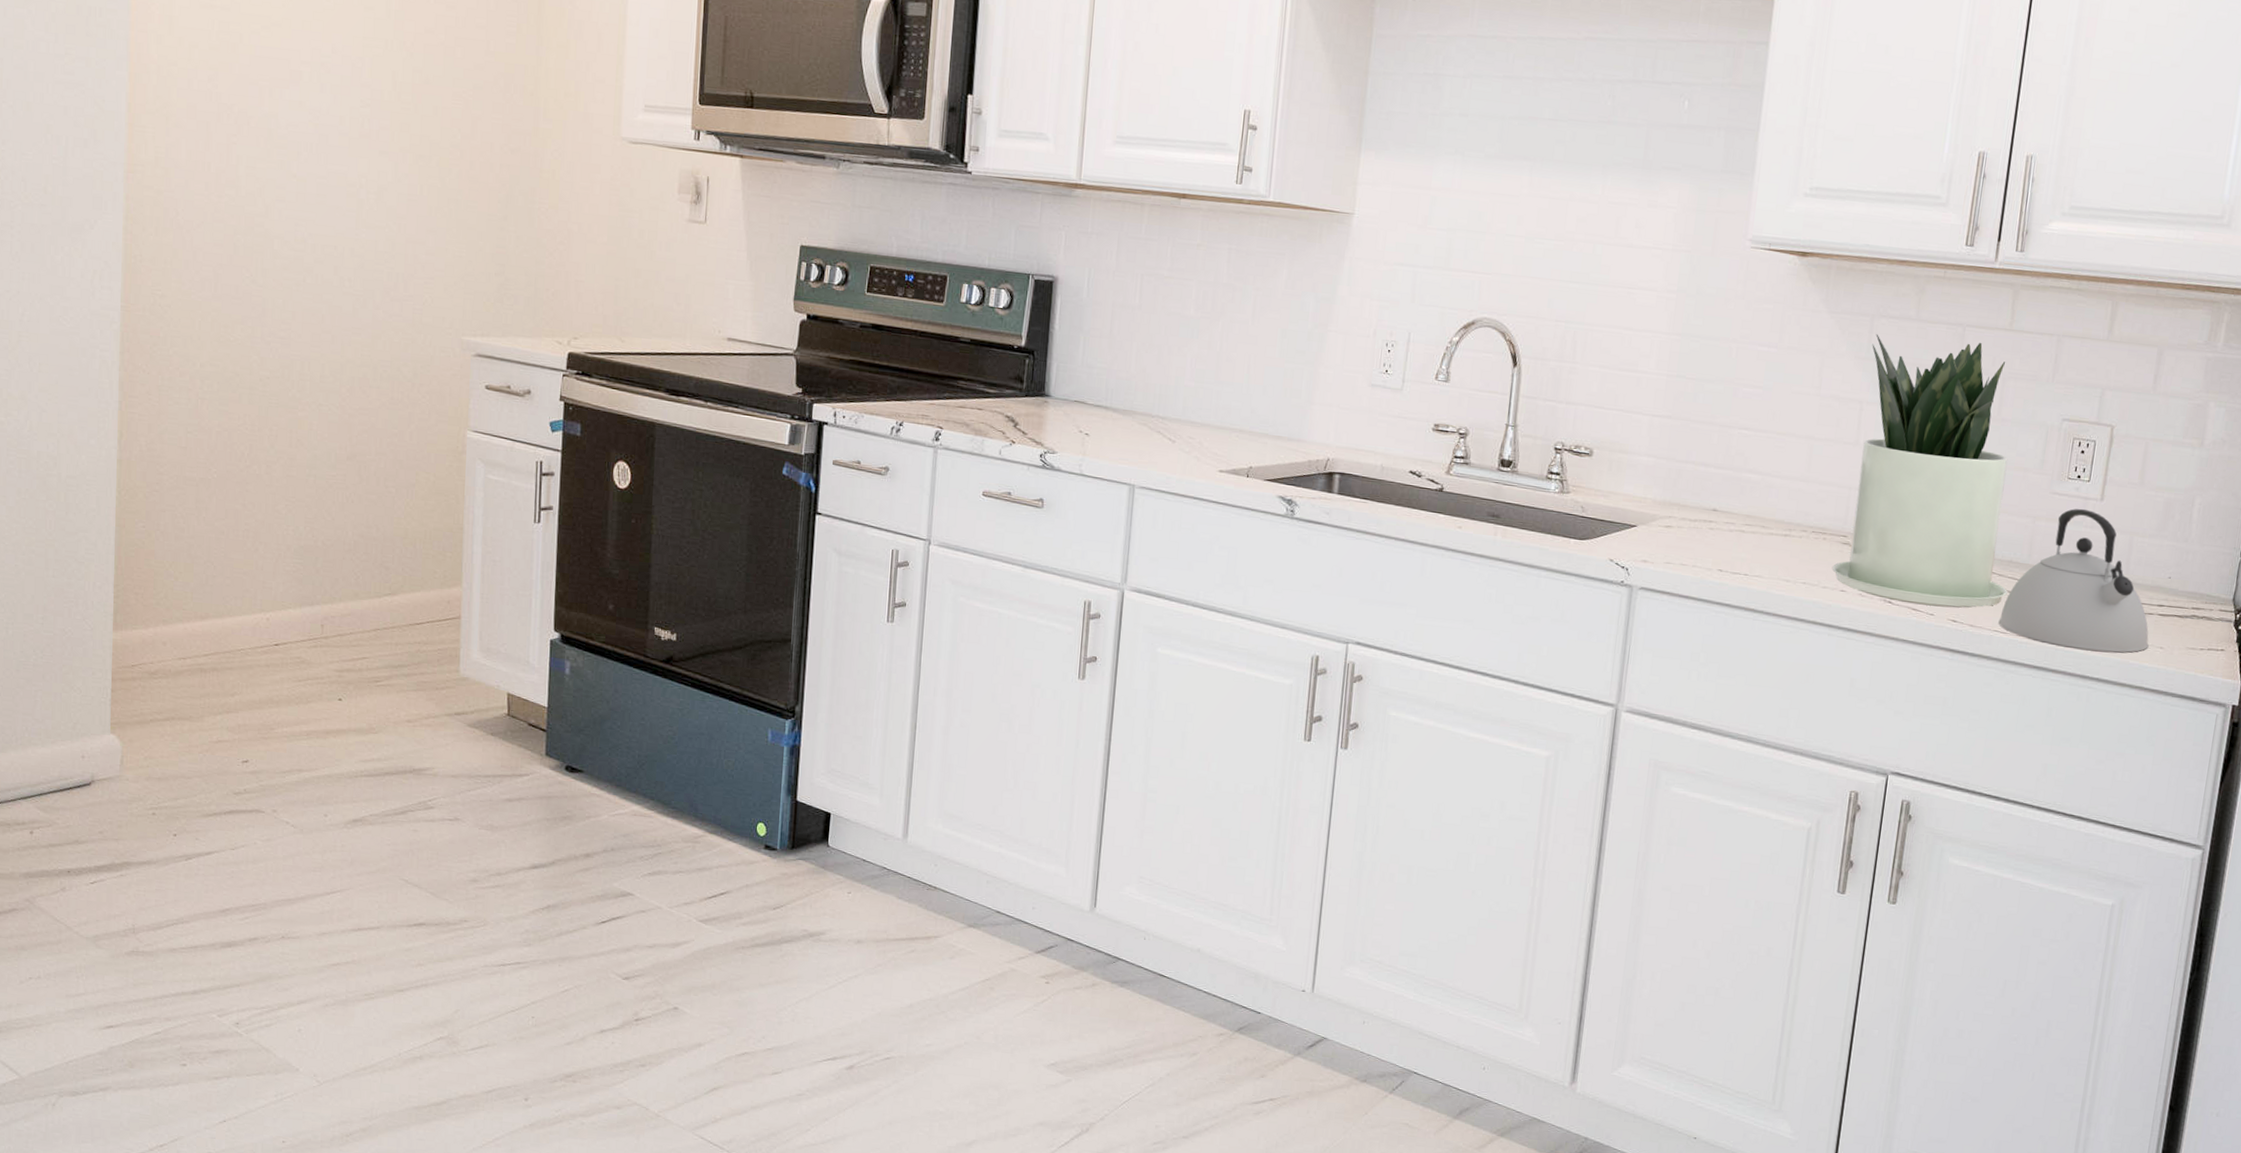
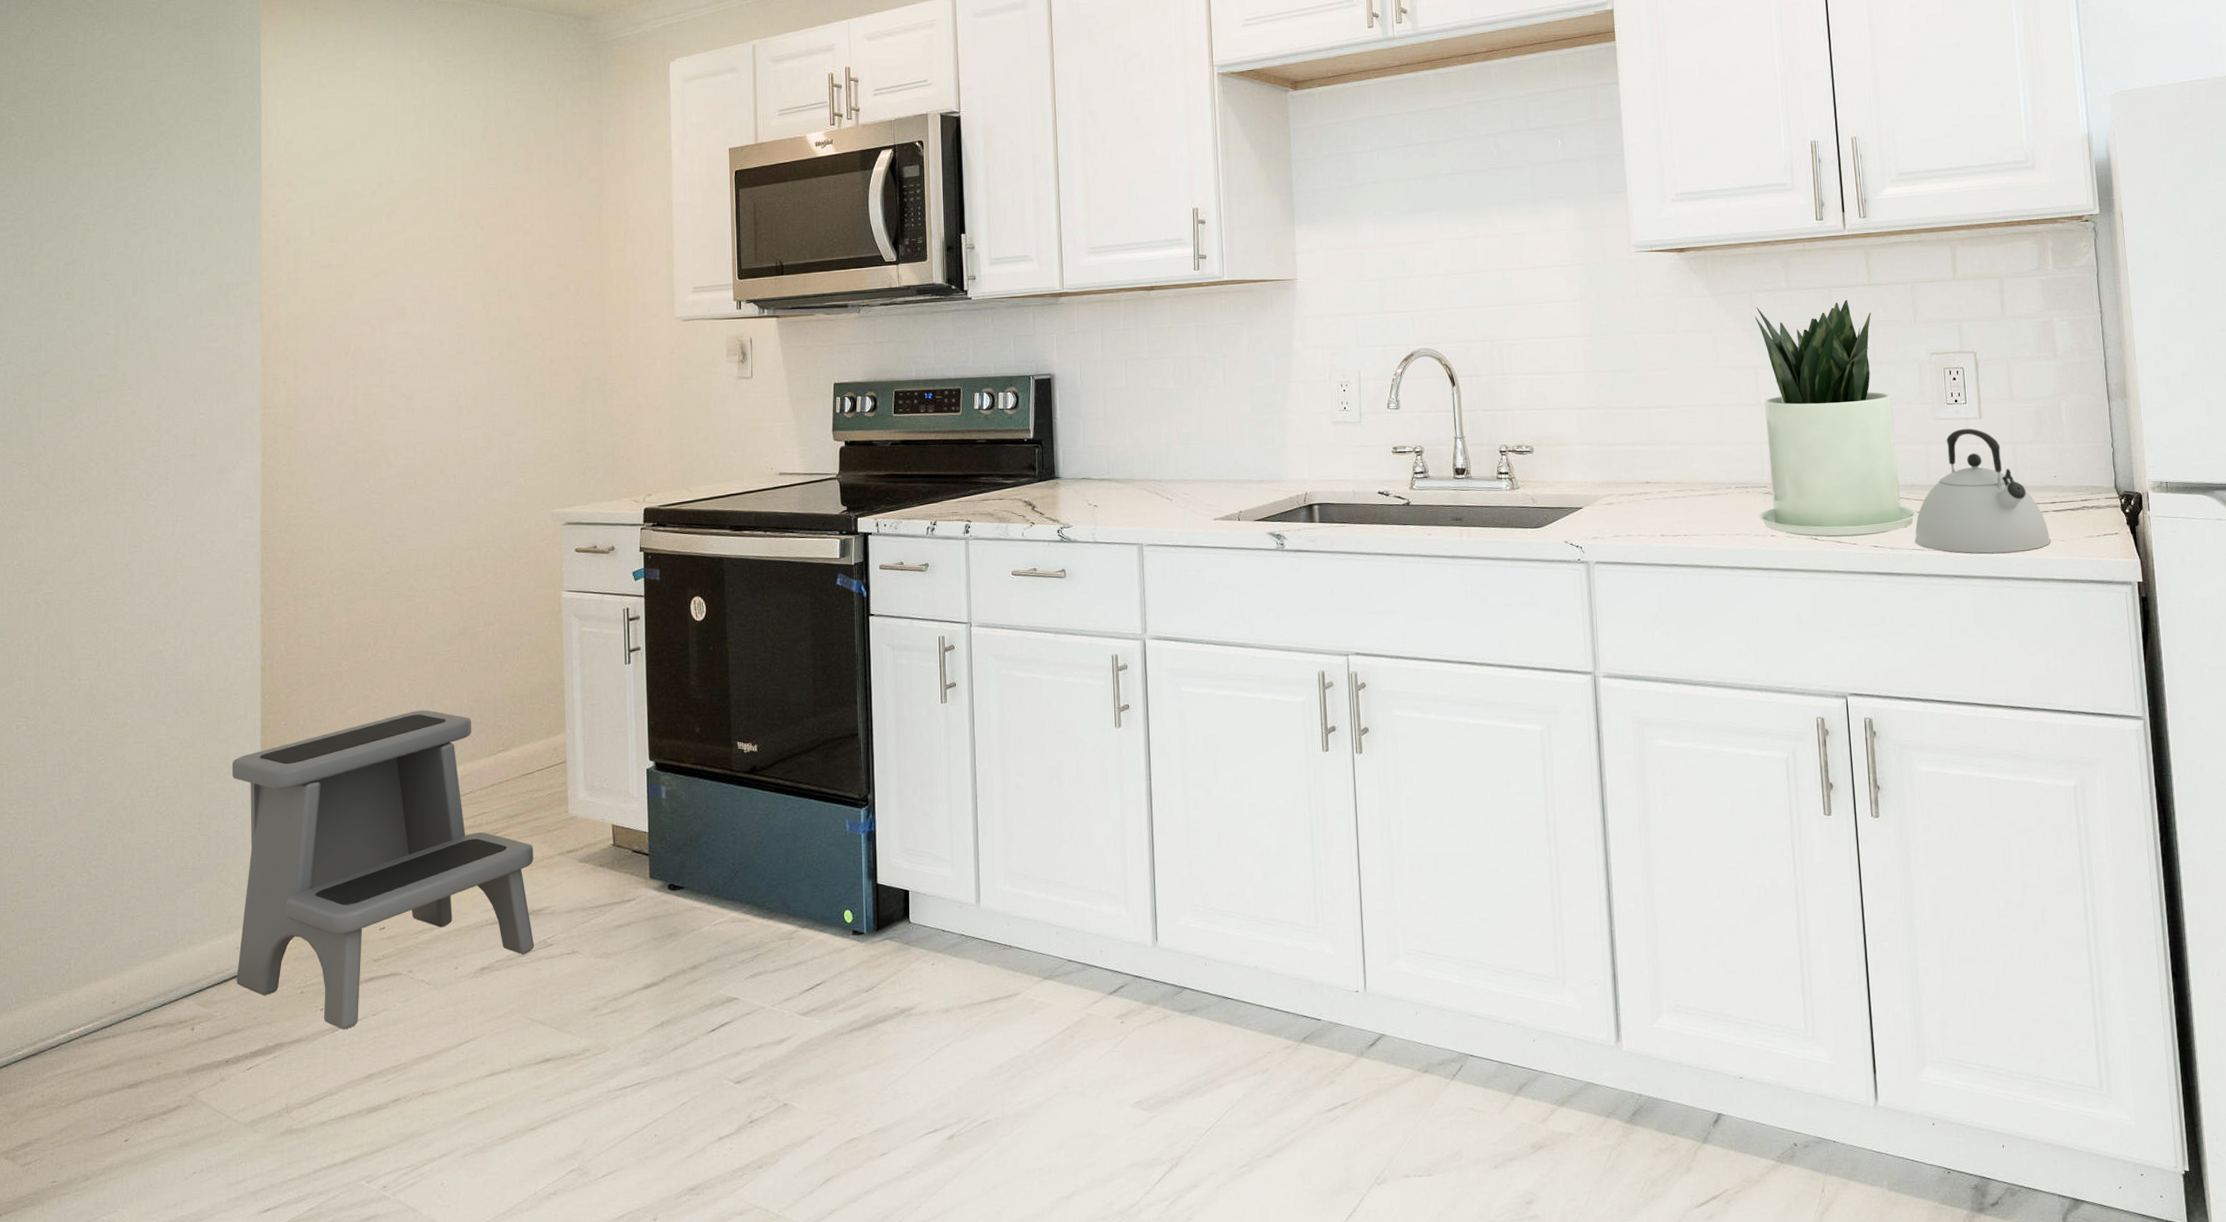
step stool: none [81,535,418,859] -> present [231,710,534,1030]

